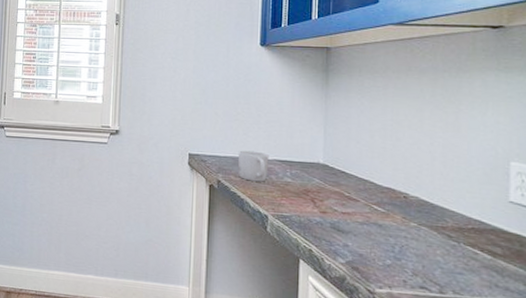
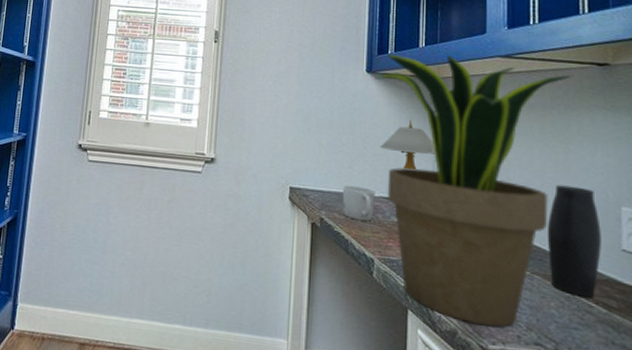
potted plant: none [269,24,467,273] -> present [375,53,574,327]
table lamp: none [273,87,327,135] -> present [380,119,435,170]
vase: none [434,143,489,246] -> present [547,184,601,298]

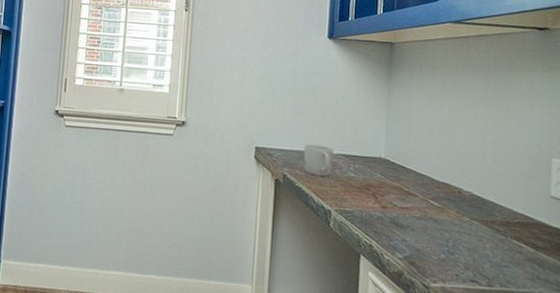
potted plant: present [375,53,574,327] -> none [336,20,517,268]
table lamp: present [380,119,435,170] -> none [339,81,389,129]
vase: present [547,184,601,298] -> none [485,140,533,240]

